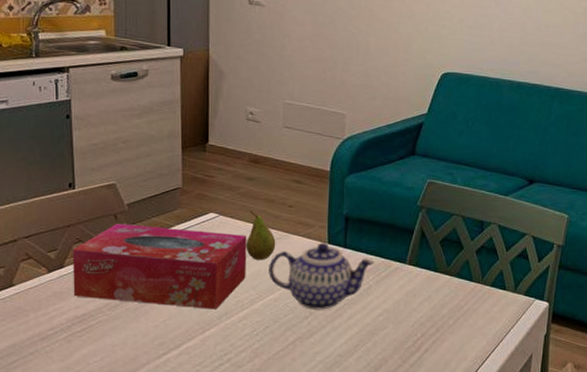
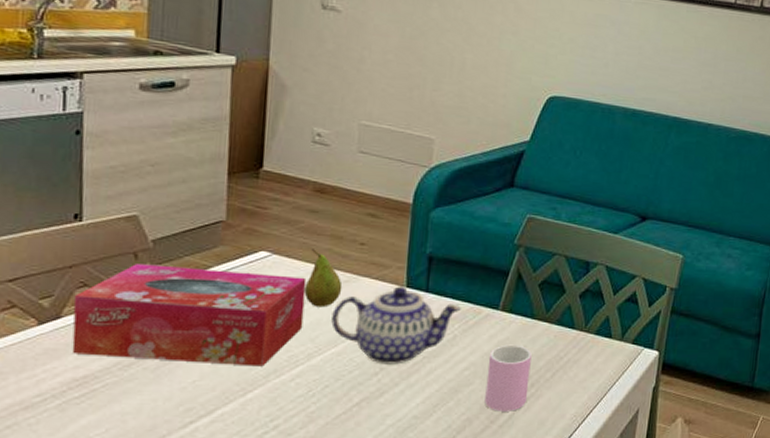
cup: none [397,294,436,353] -> present [485,344,532,412]

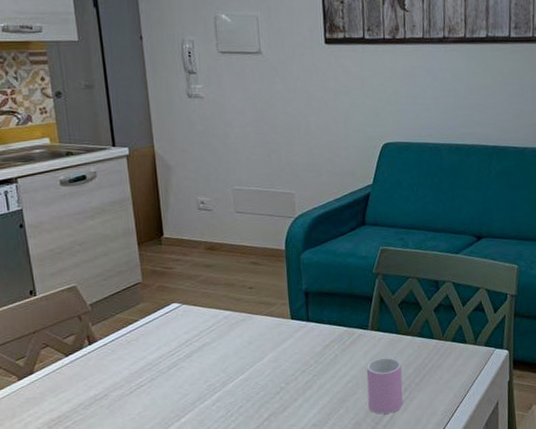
tissue box: present [72,264,307,367] -> none [40,320,215,401]
fruit: present [304,249,343,308] -> none [211,296,241,344]
teapot: present [331,286,461,365] -> none [236,319,338,385]

